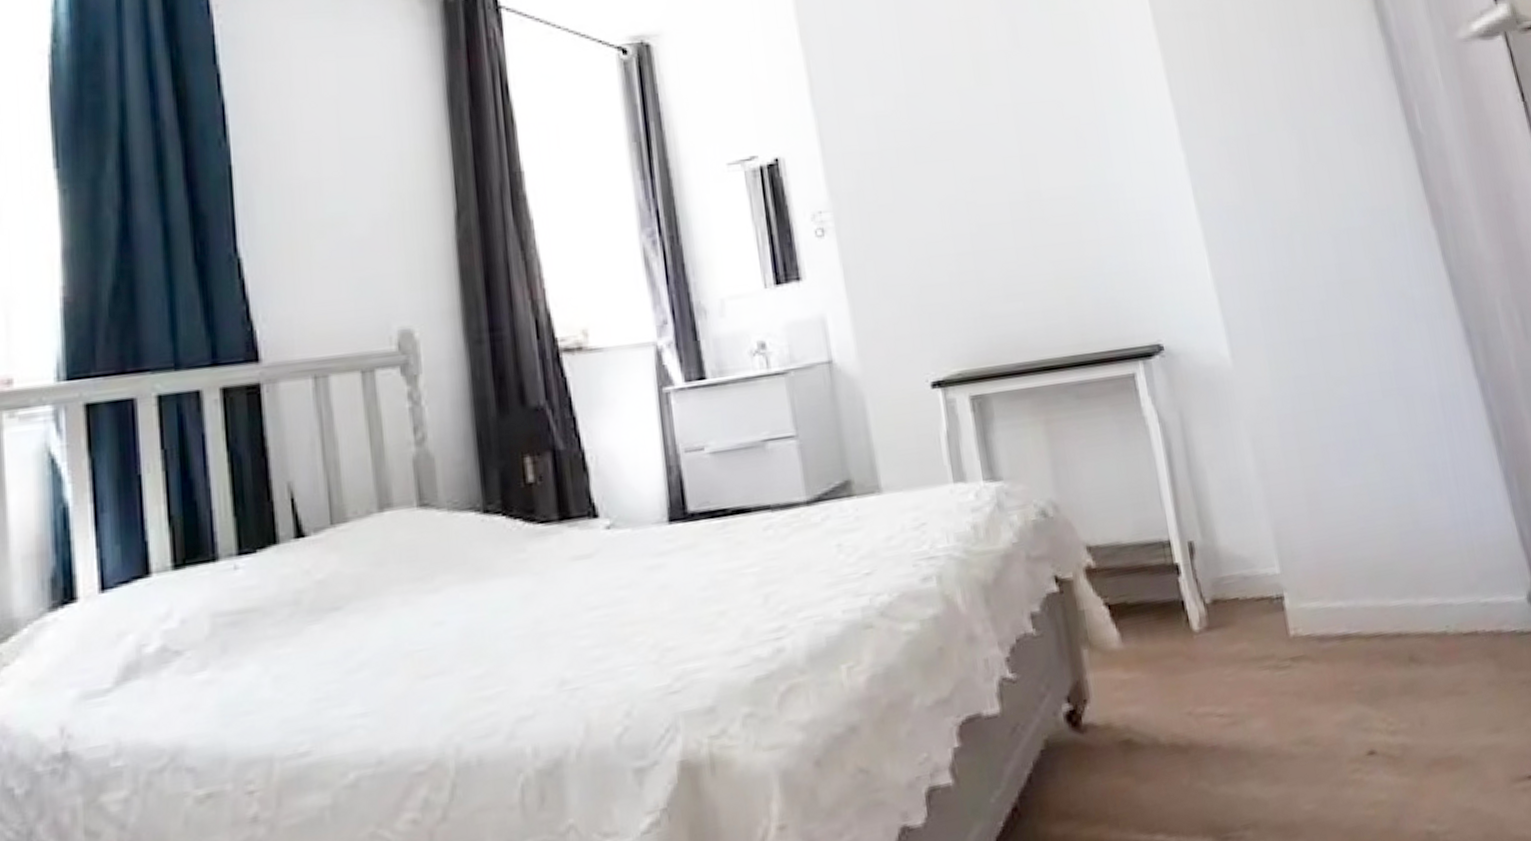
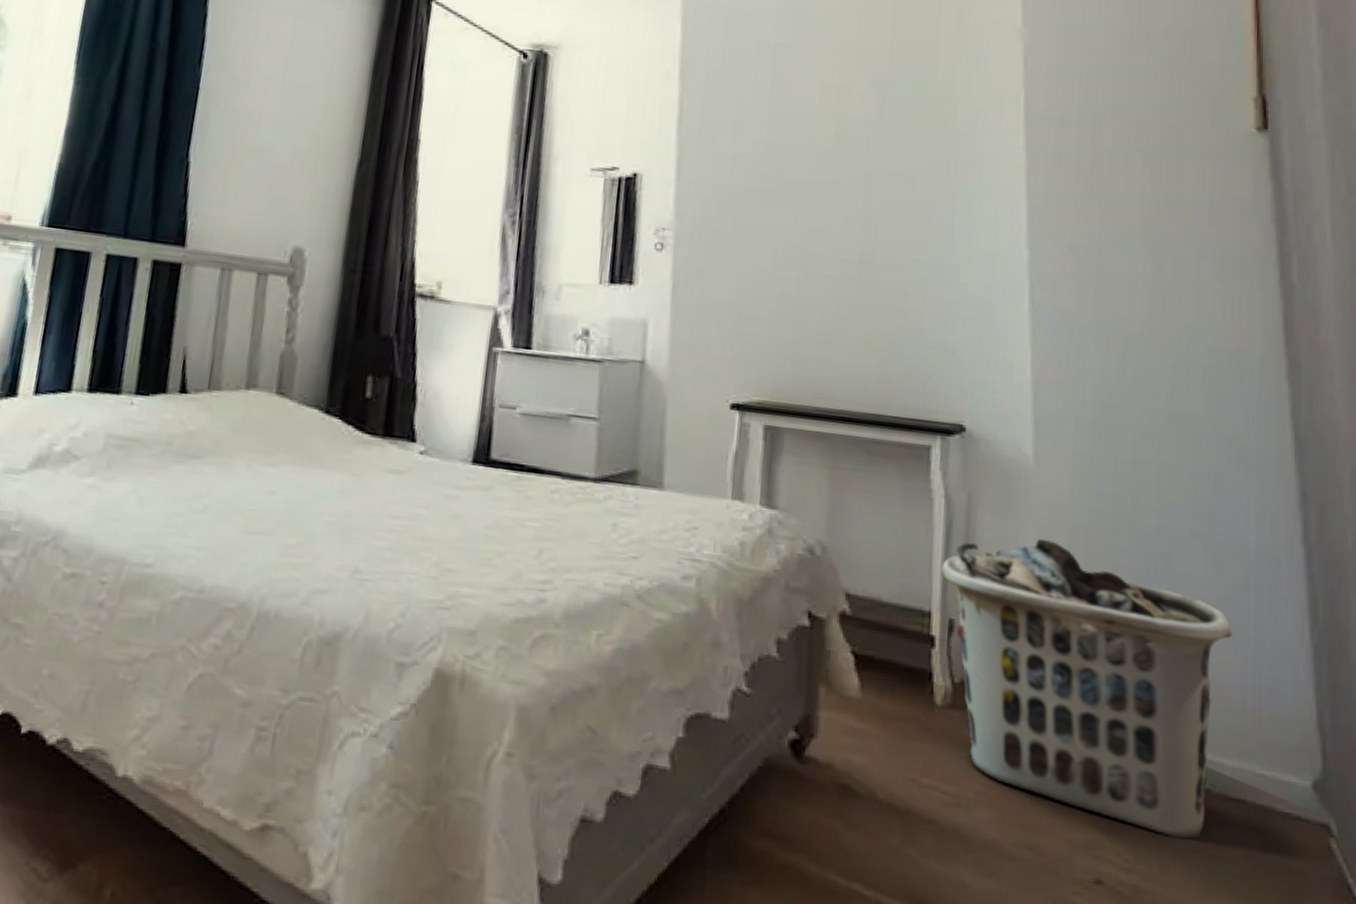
clothes hamper: none [1170,436,1449,689] -> present [941,538,1233,839]

